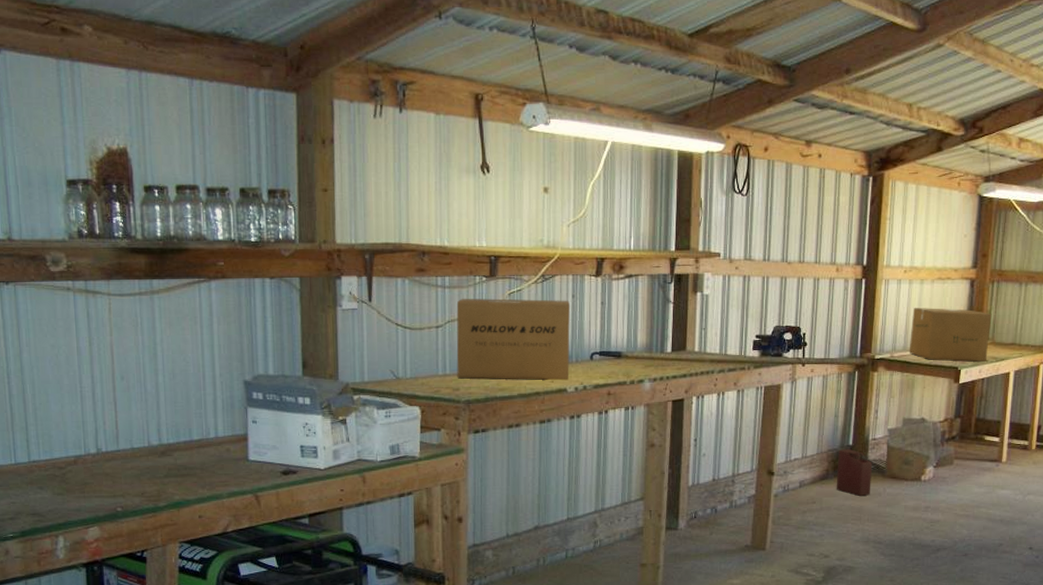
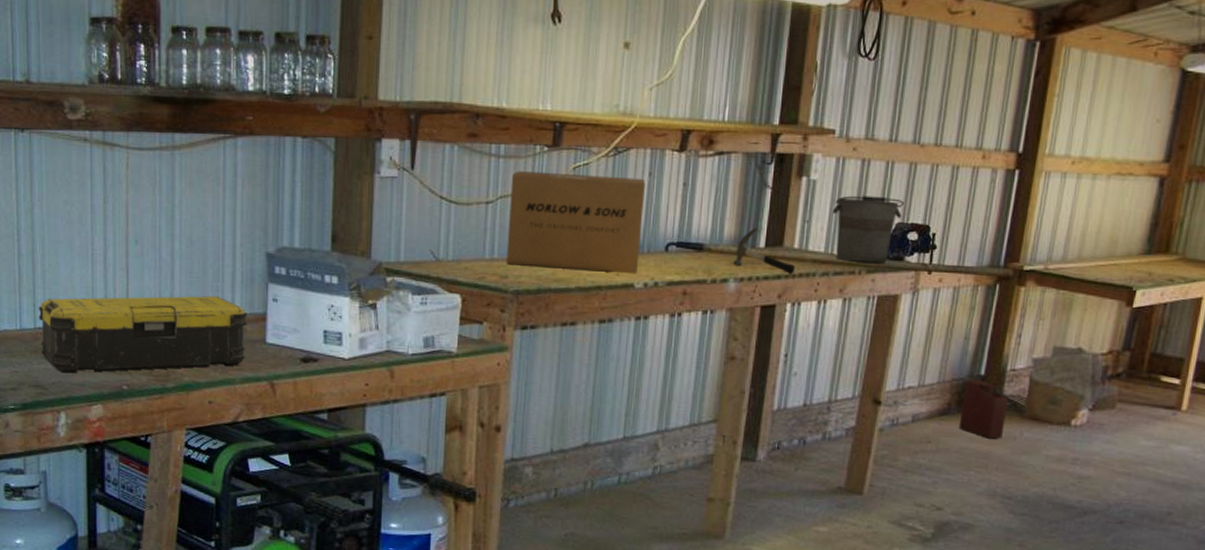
toolbox: none [31,421,230,501] -> present [38,295,247,373]
claw hammer: none [647,337,697,373] -> present [733,228,795,274]
bucket: none [723,305,780,361] -> present [832,195,905,264]
box: present [909,308,992,363] -> none [1068,209,1185,283]

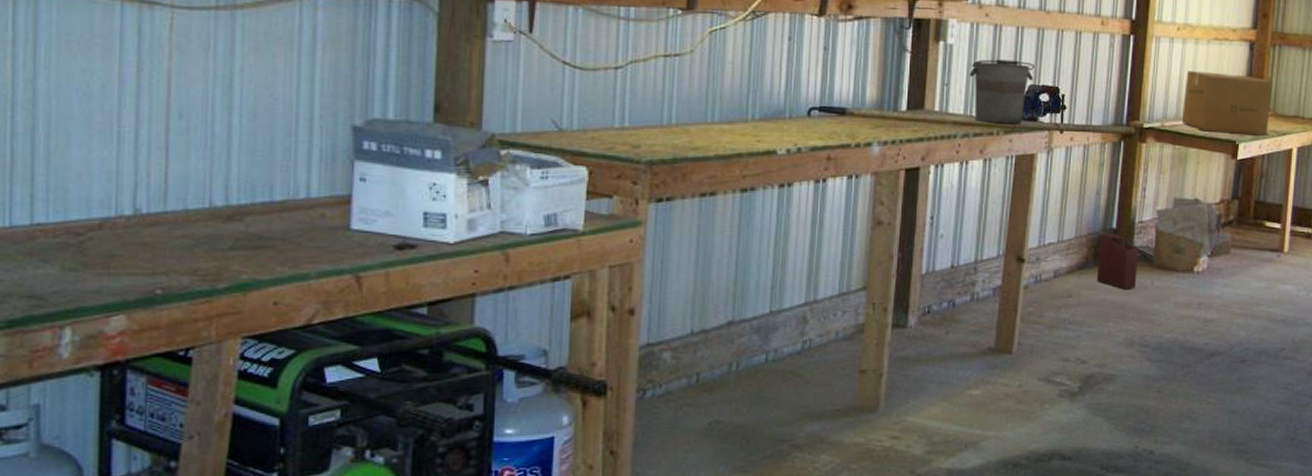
toolbox: present [38,295,247,373] -> none [37,177,326,279]
box: present [506,170,646,274] -> none [638,34,786,140]
claw hammer: present [733,228,795,274] -> none [876,92,937,137]
box: none [1068,209,1185,283] -> present [1181,71,1273,137]

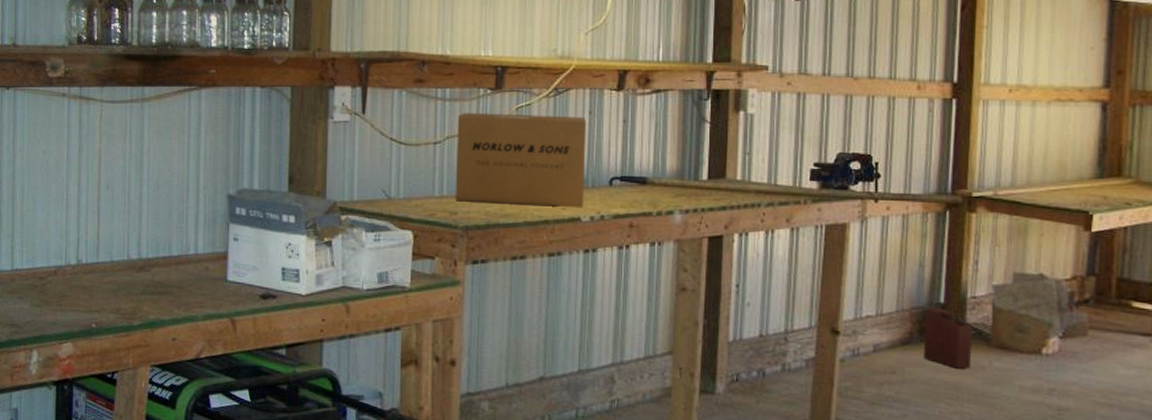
box: none [638,34,786,140] -> present [455,112,587,208]
bucket: present [969,59,1035,125] -> none [772,128,844,194]
box: present [1181,71,1273,137] -> none [1018,135,1135,207]

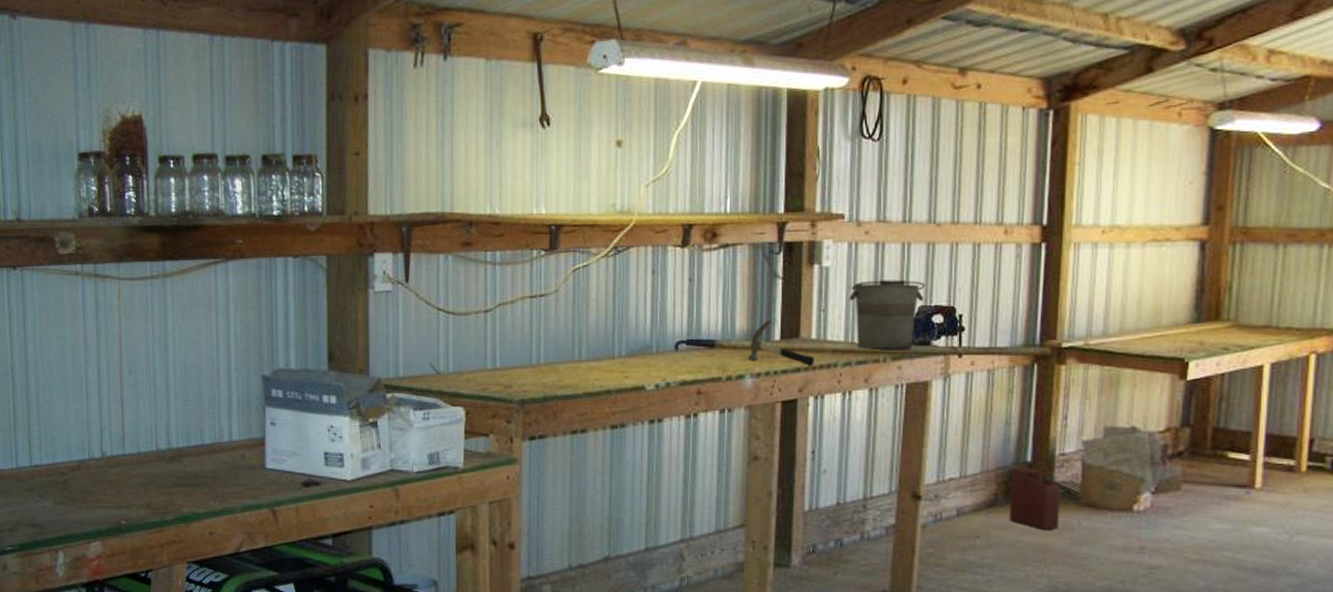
box: present [455,112,587,208] -> none [508,276,650,376]
claw hammer: none [677,161,739,205] -> present [748,321,814,366]
bucket: none [772,128,844,194] -> present [849,279,926,351]

